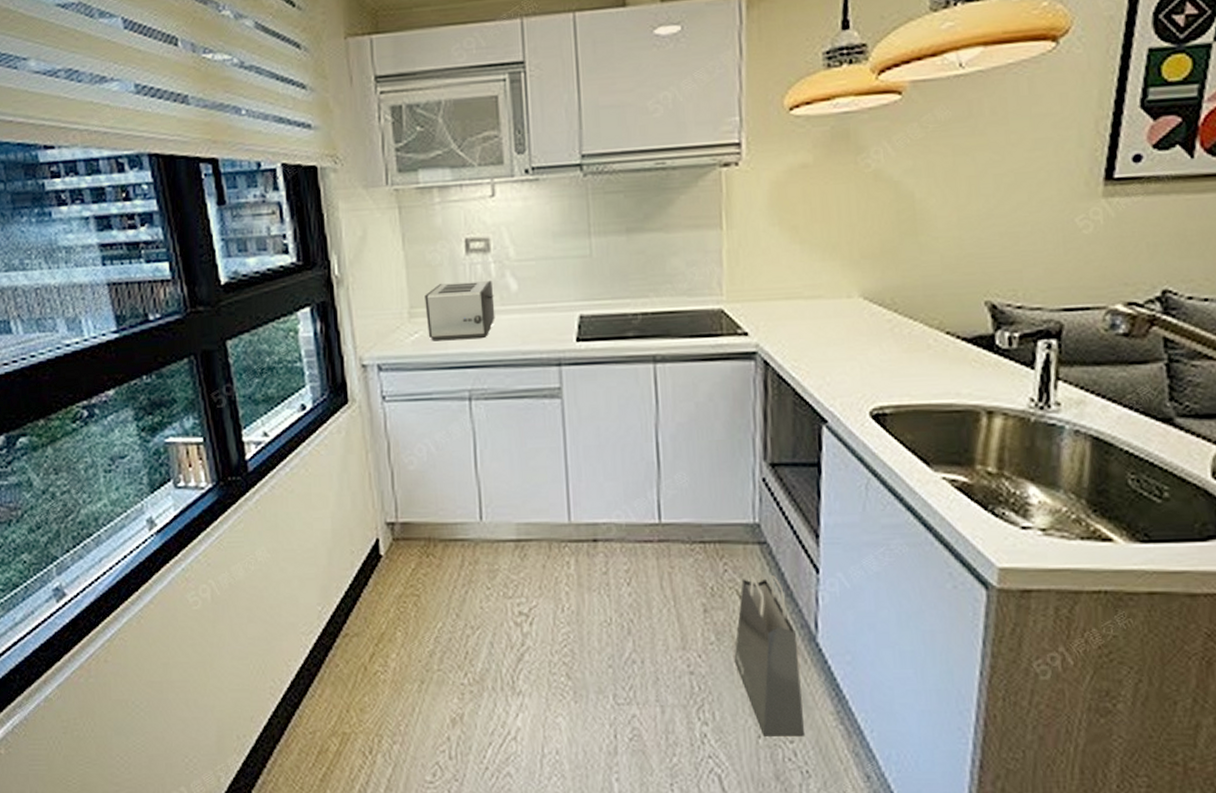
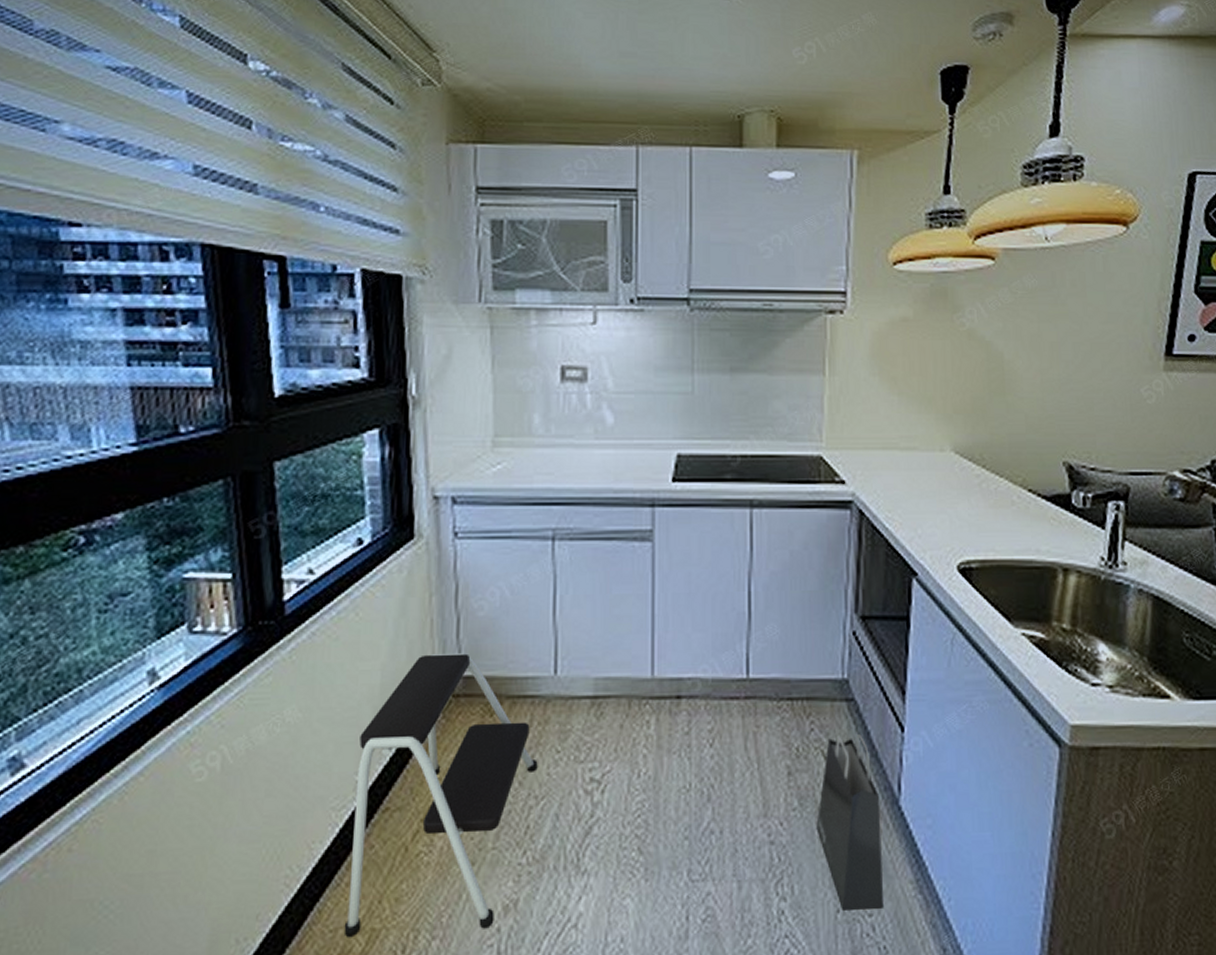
step stool: none [319,501,472,738] -> present [344,652,538,937]
toaster: present [425,280,495,341] -> none [511,411,588,474]

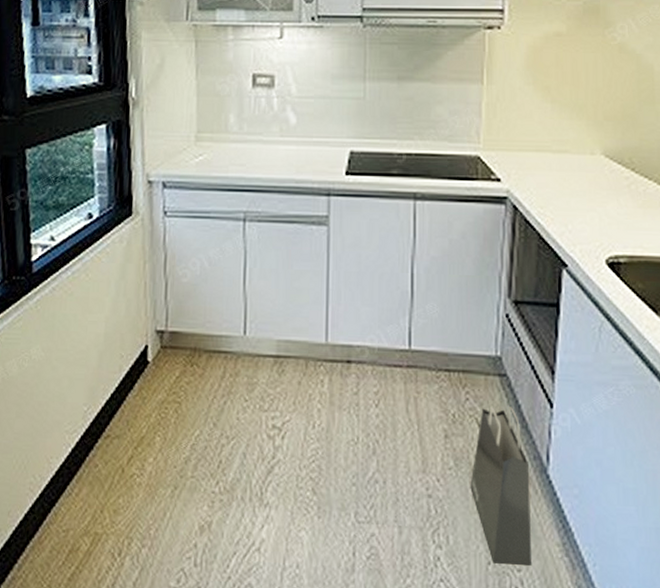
step stool: present [344,652,538,937] -> none [74,311,229,544]

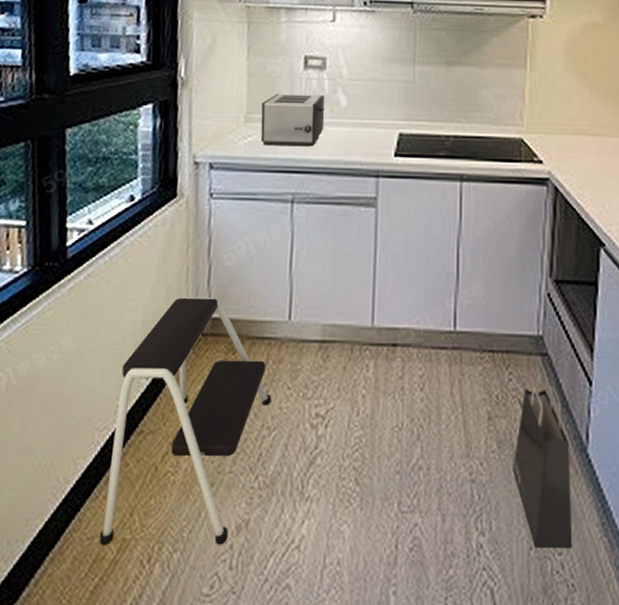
step stool: none [74,311,229,544] -> present [99,297,272,545]
toaster: none [211,112,275,166] -> present [260,93,325,147]

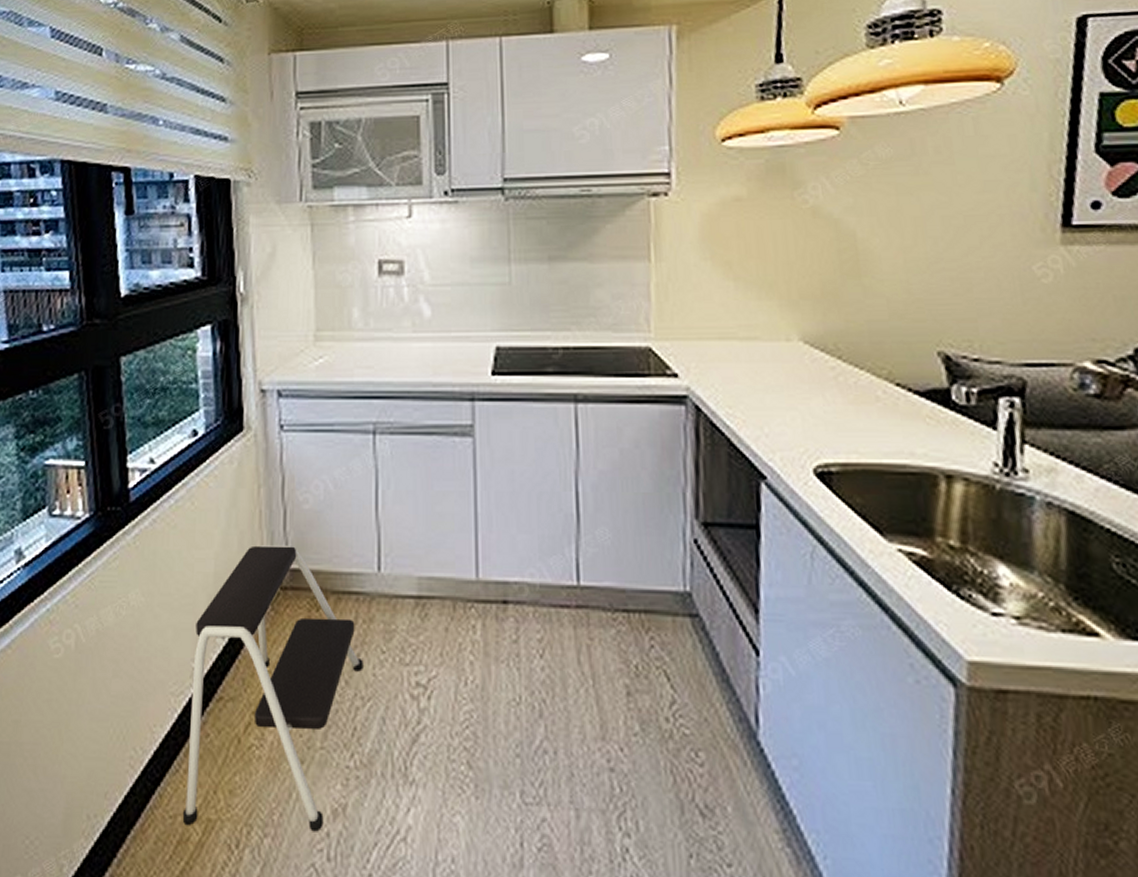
toaster: present [260,93,325,147] -> none [332,304,406,368]
shopping bag: present [513,386,572,548] -> none [661,654,744,859]

